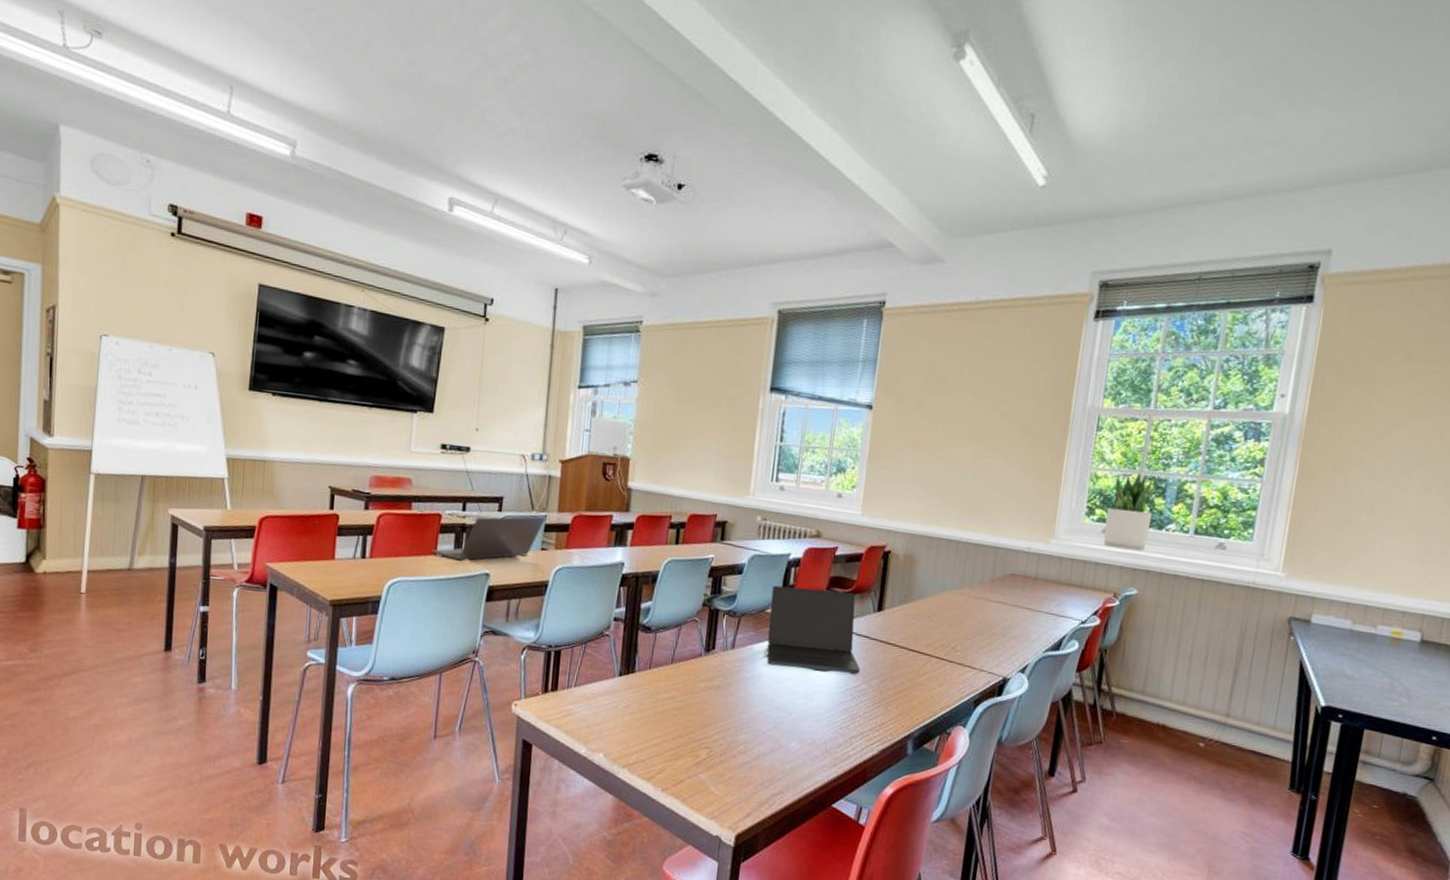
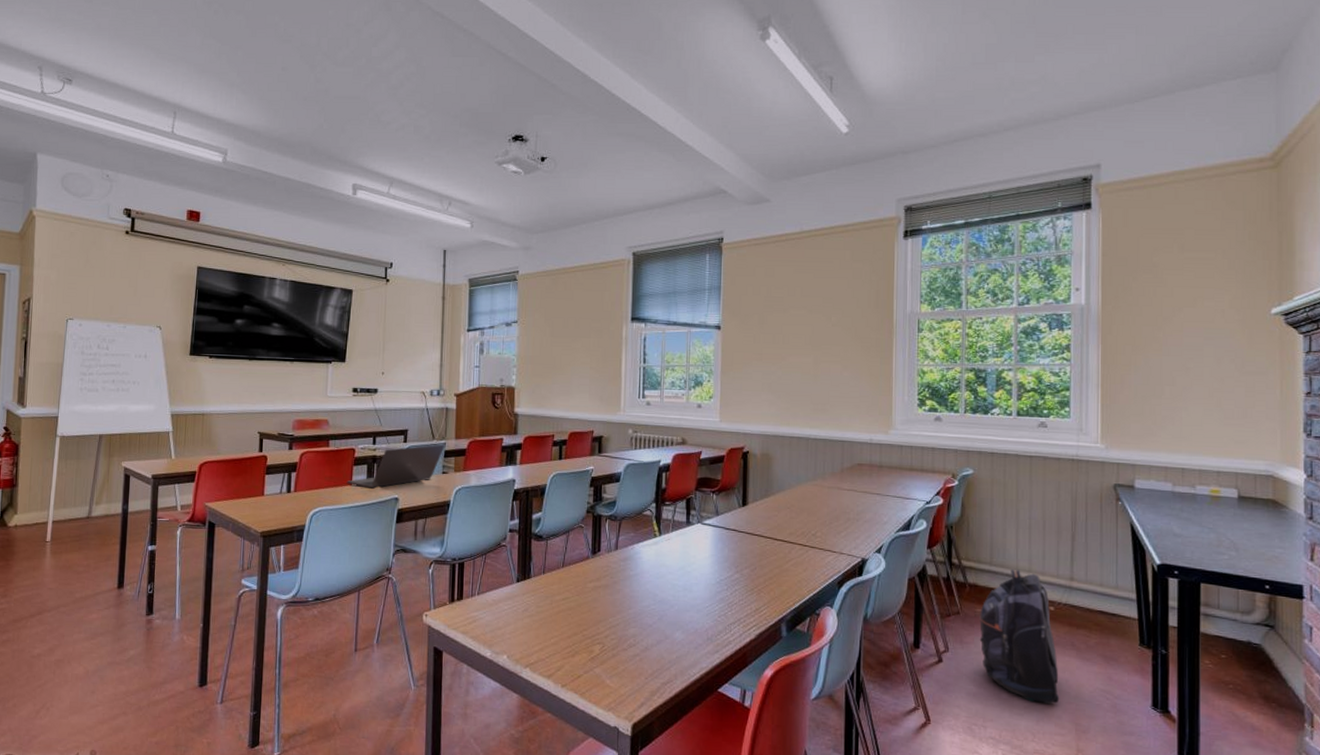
laptop: present [766,585,861,674] -> none [646,490,732,565]
planter: present [1103,473,1154,551] -> none [936,366,976,435]
backpack: none [1119,700,1201,844] -> present [979,568,1060,705]

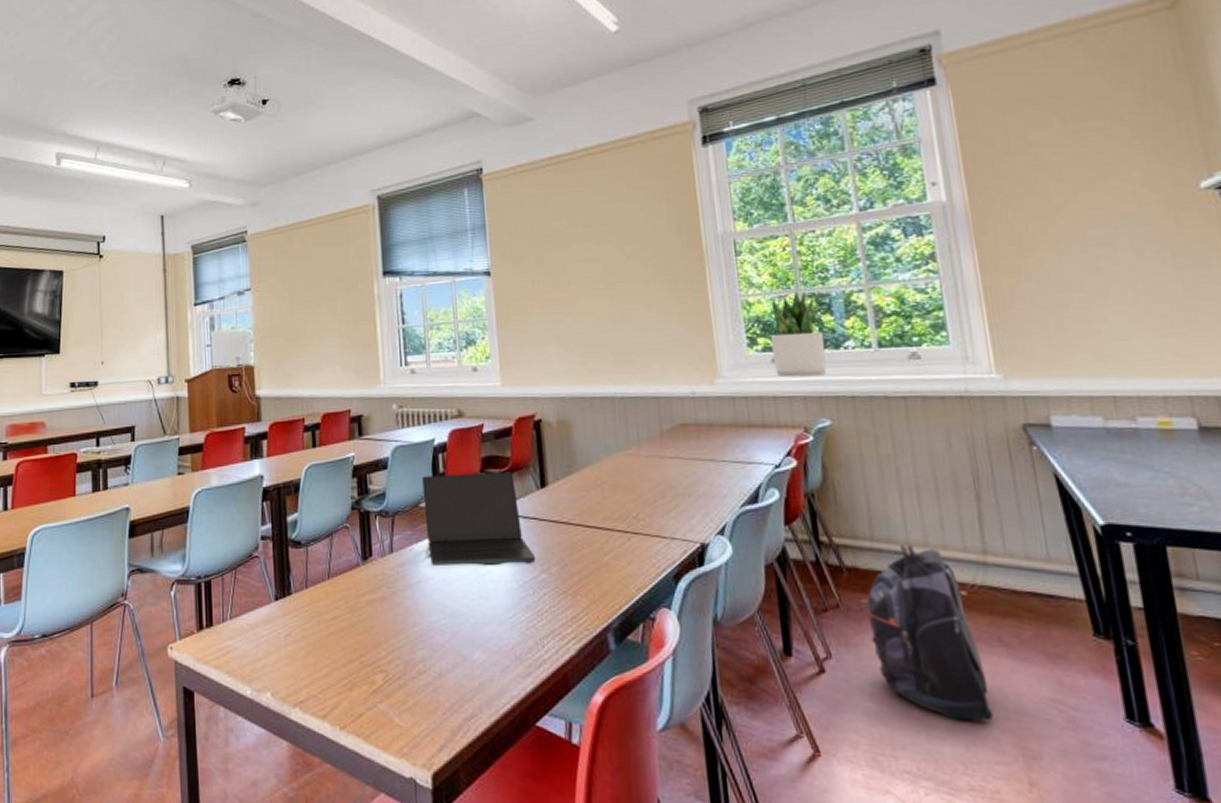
laptop: present [346,444,445,489] -> none [69,440,178,499]
laptop: none [646,490,732,565] -> present [422,472,536,566]
planter: none [936,366,976,435] -> present [770,292,826,378]

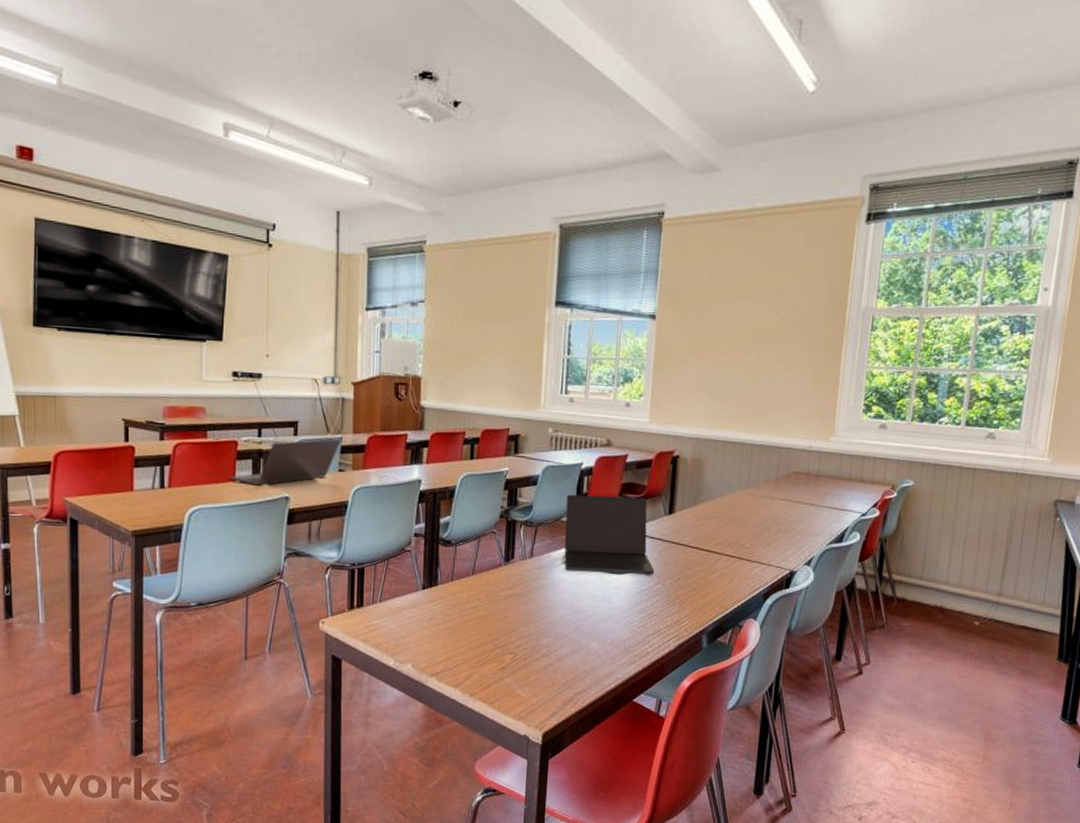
laptop: none [69,440,178,499] -> present [228,438,341,486]
planter: present [770,292,826,378] -> none [880,369,927,444]
backpack: present [866,543,994,723] -> none [901,583,976,716]

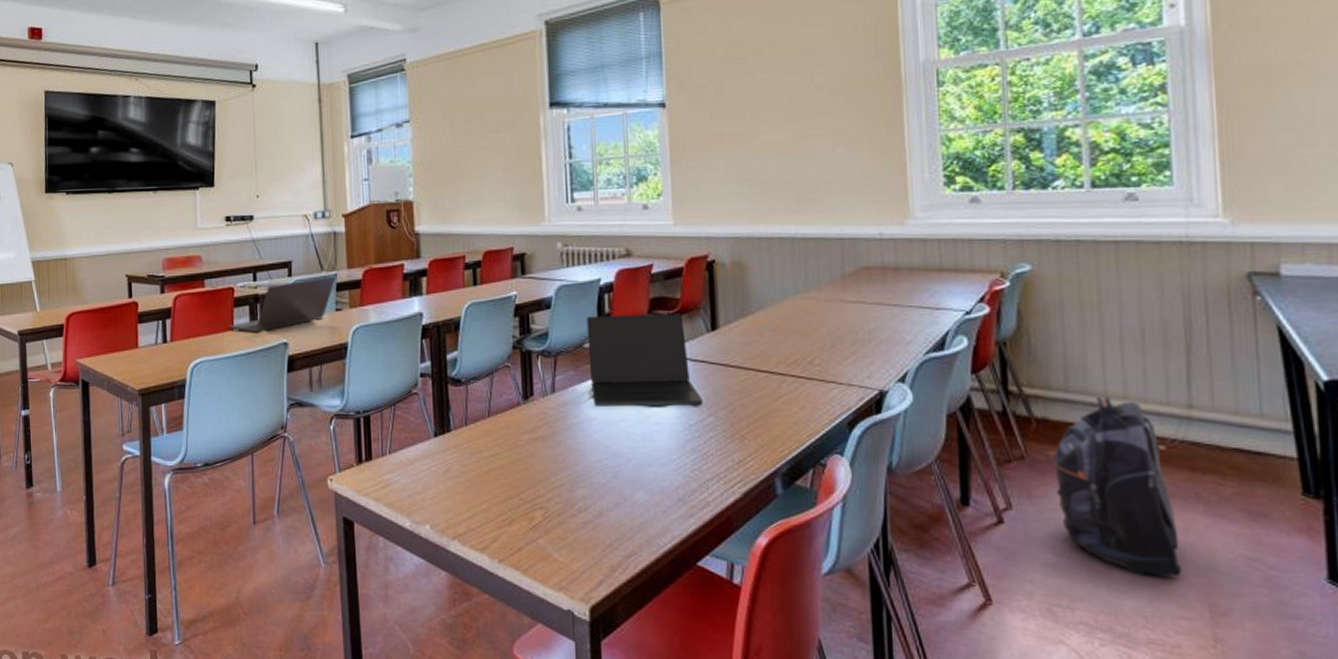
backpack: none [901,583,976,716] -> present [1054,395,1183,578]

